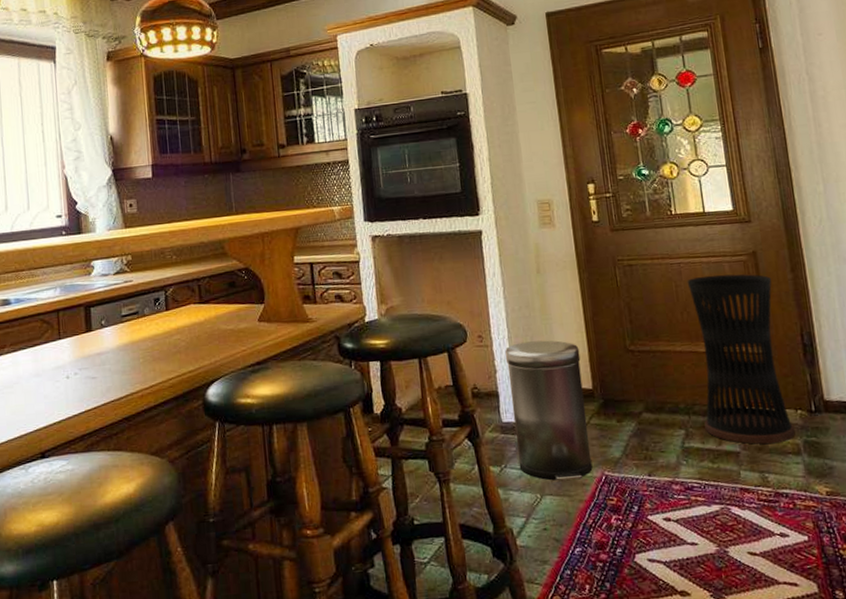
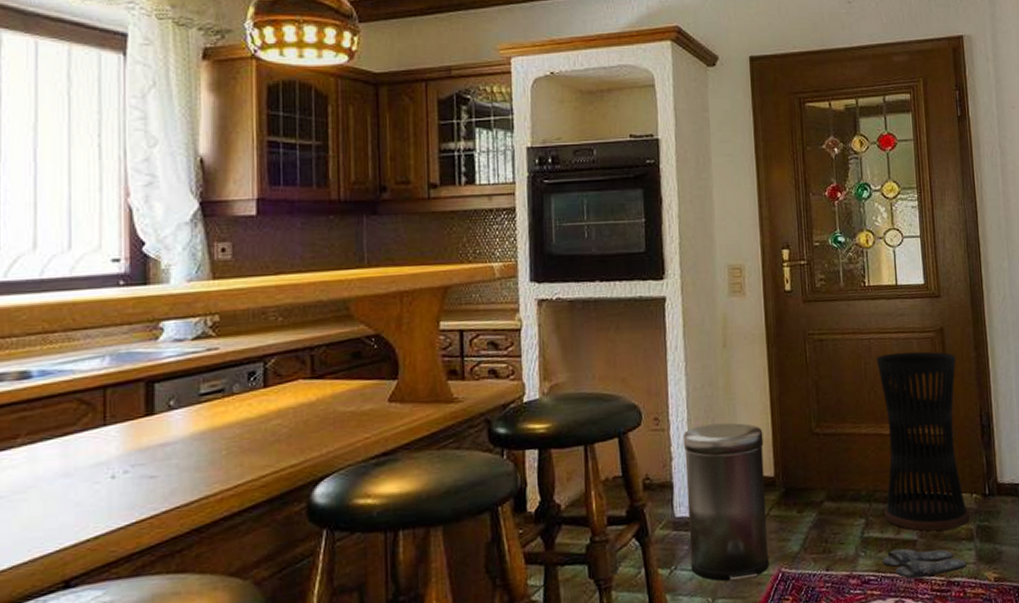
slippers: none [704,459,795,487] -> present [881,548,967,578]

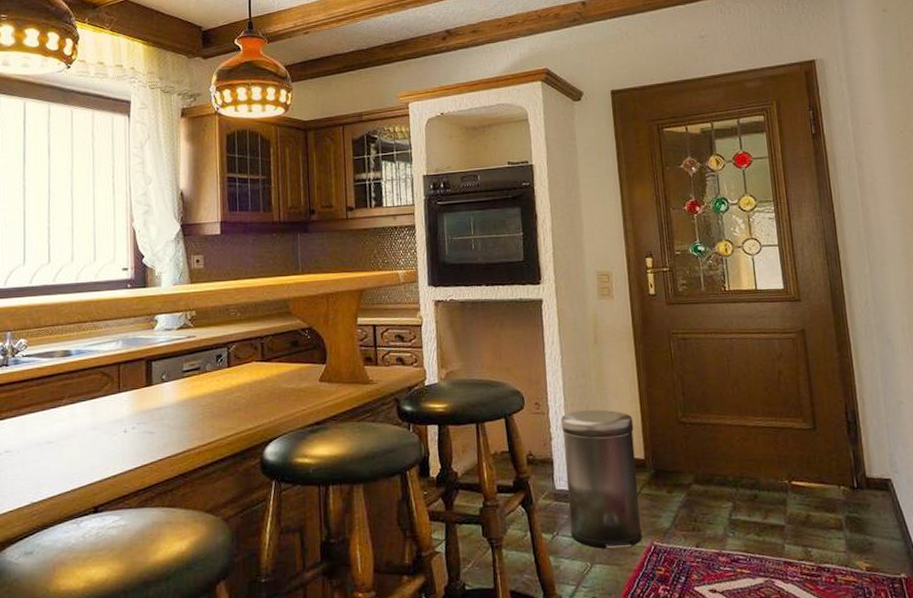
umbrella stand: present [876,351,970,532] -> none [738,351,838,519]
slippers: present [881,548,967,578] -> none [750,532,837,561]

